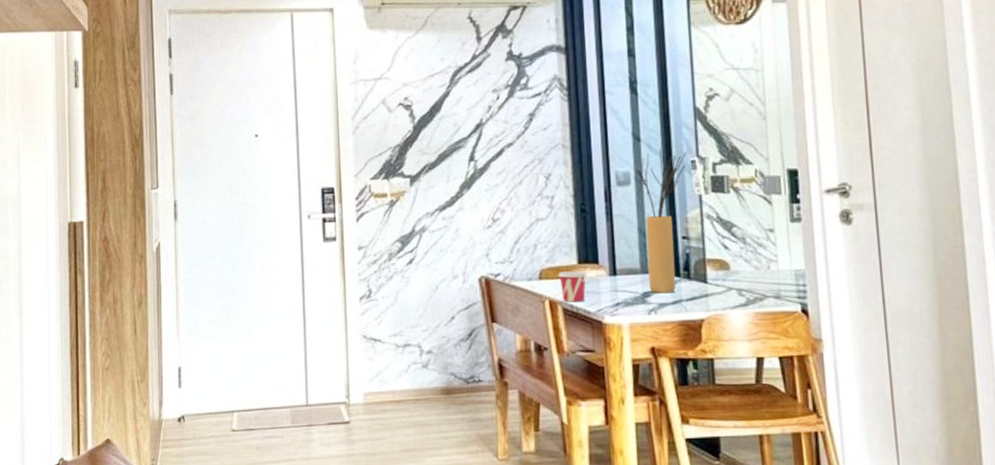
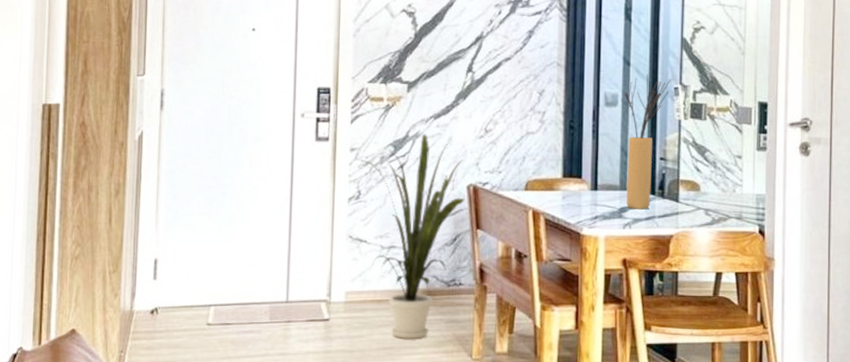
house plant: none [366,227,478,440] -> present [358,133,465,339]
cup: present [558,271,587,303] -> none [543,184,570,214]

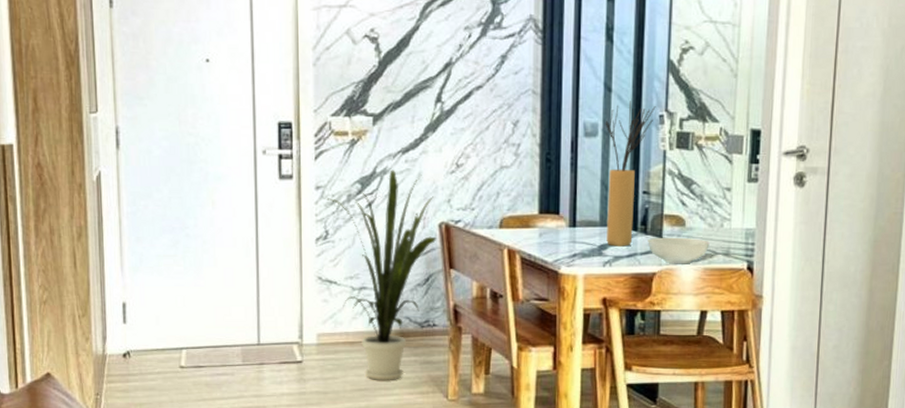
bowl: none [665,201,723,227] -> present [647,237,710,264]

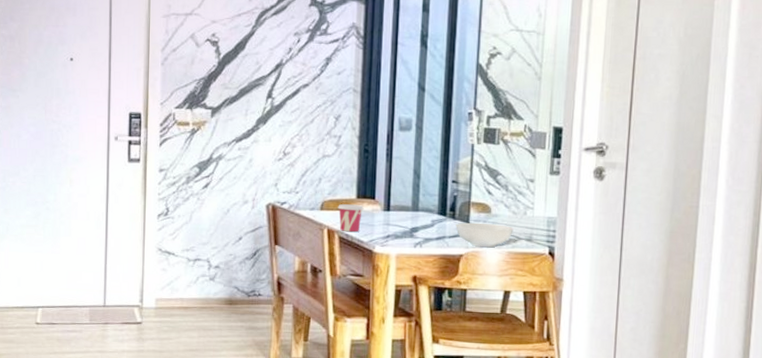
house plant: present [324,169,437,380] -> none [166,156,264,343]
cup: none [518,221,547,252] -> present [338,204,364,232]
vase: present [605,101,656,247] -> none [418,99,465,230]

